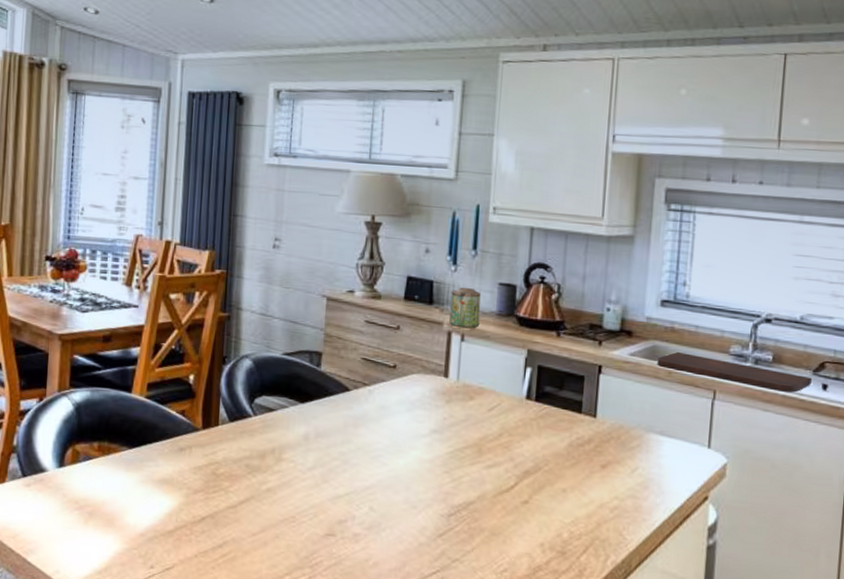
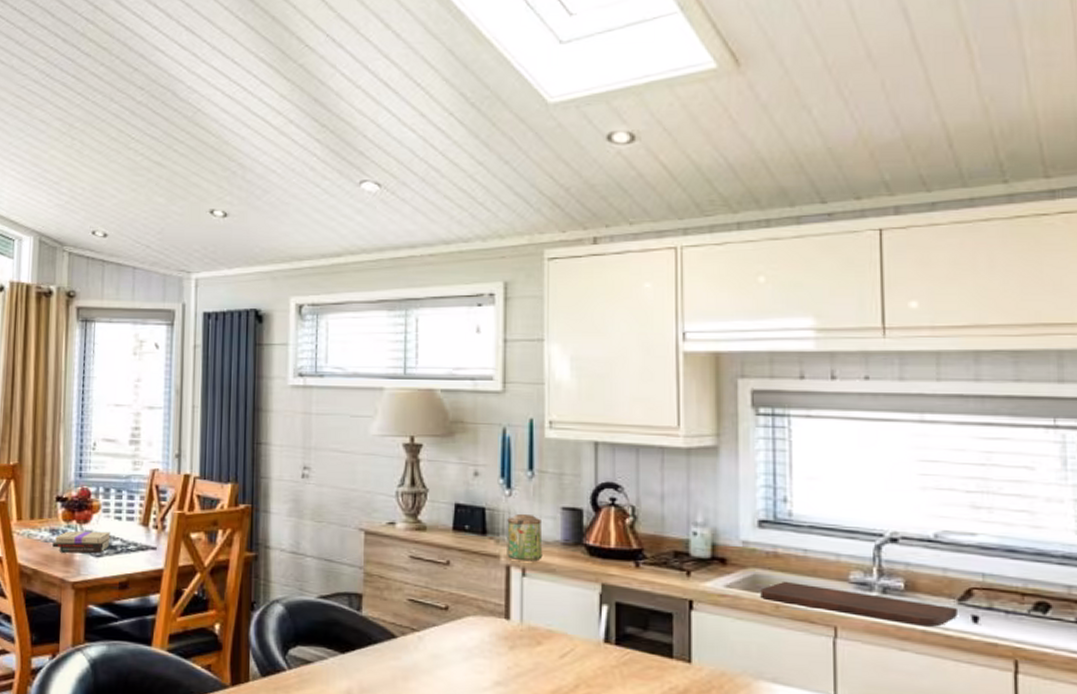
books: none [41,288,96,309] -> present [52,531,111,554]

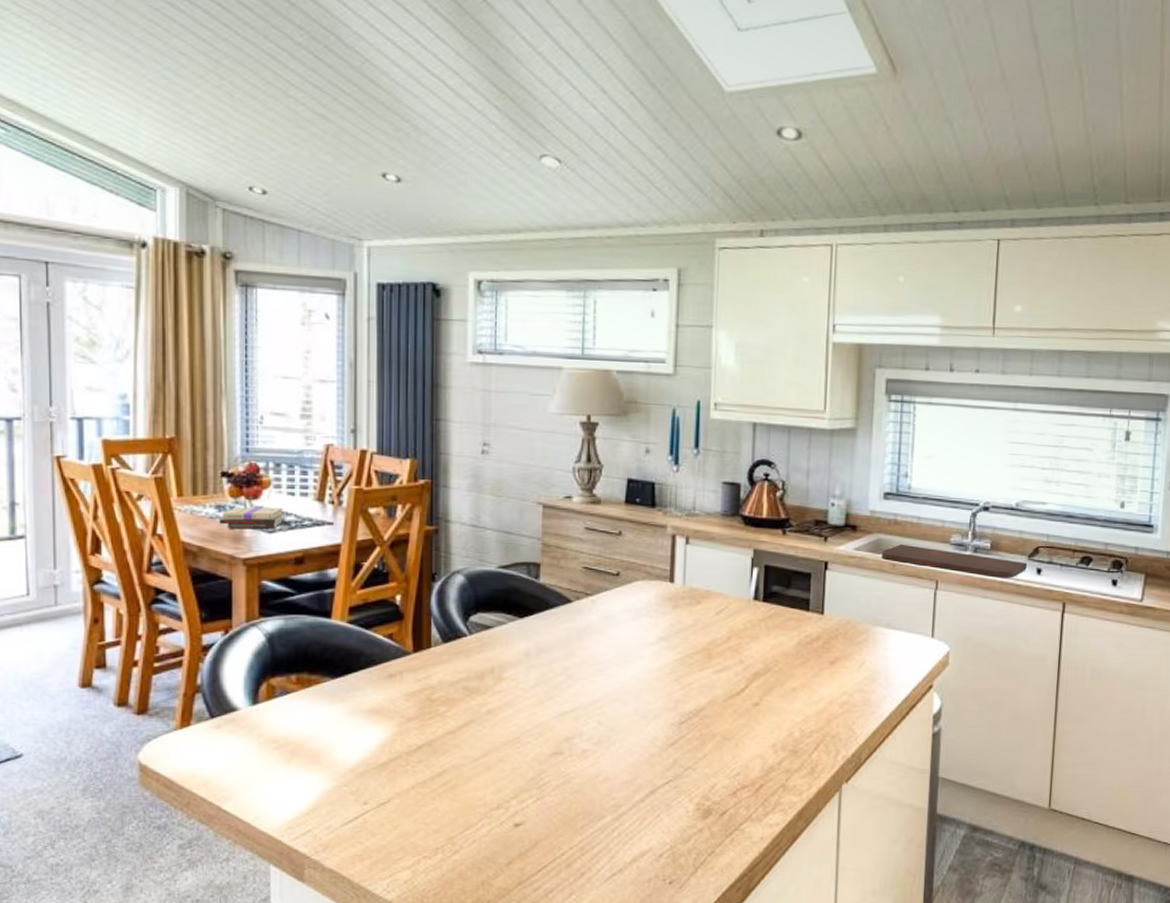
canister: present [507,513,543,562] -> none [673,487,705,531]

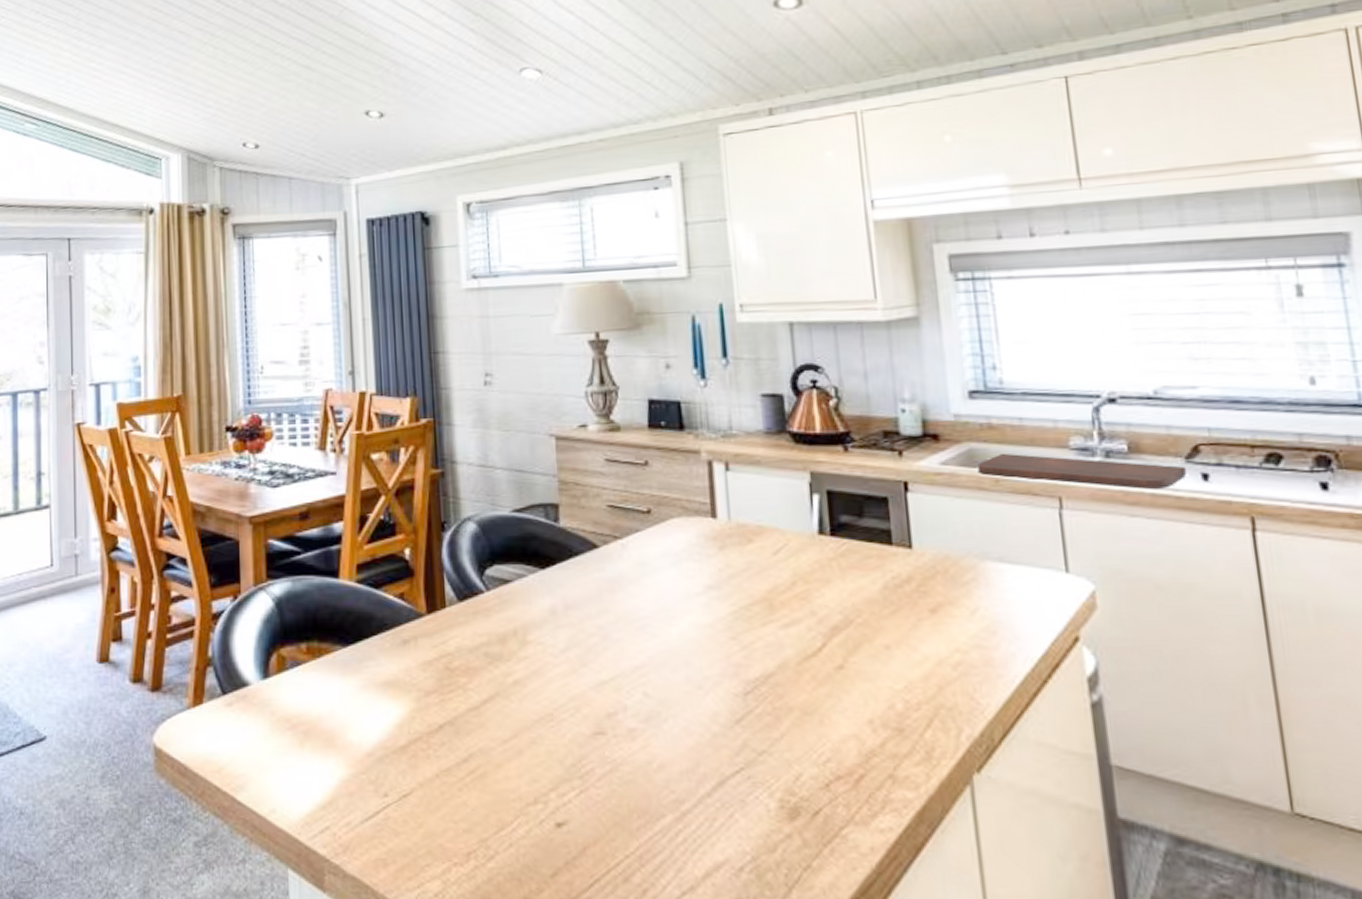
books: present [219,507,283,530] -> none [225,459,287,486]

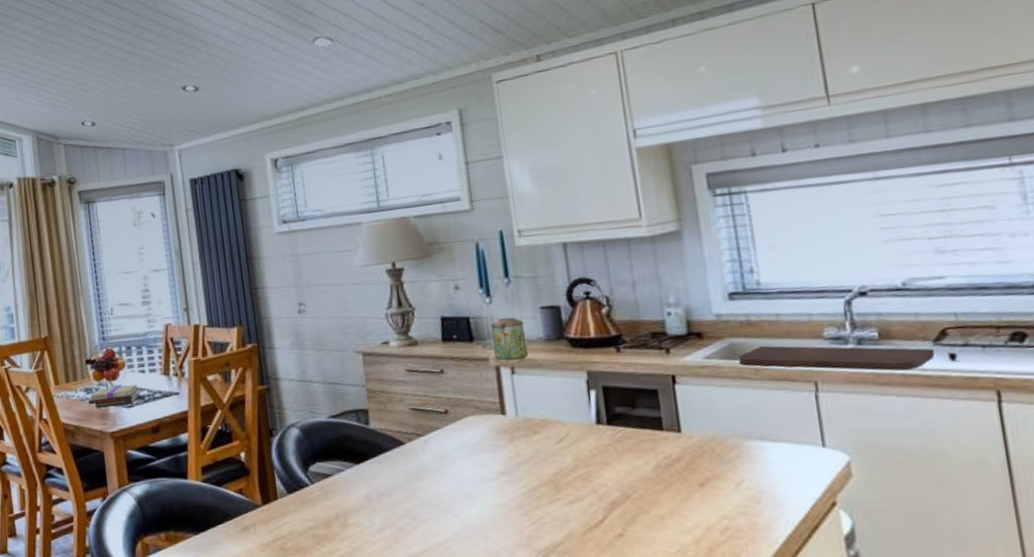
books: none [225,459,287,486] -> present [88,384,139,408]
canister: none [705,404,745,455] -> present [491,317,528,361]

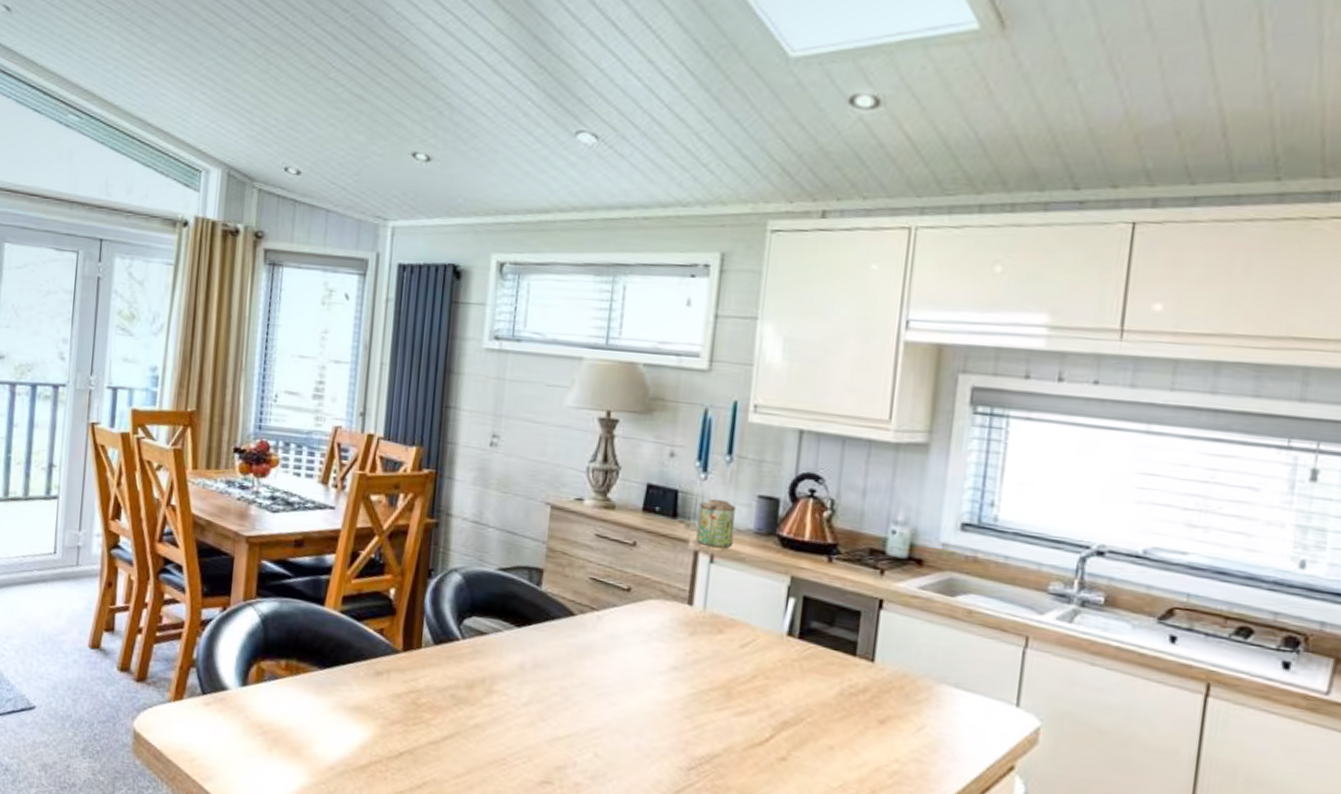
books: present [88,384,139,408] -> none [228,484,288,509]
cutting board: present [738,346,934,371] -> none [954,587,1156,645]

